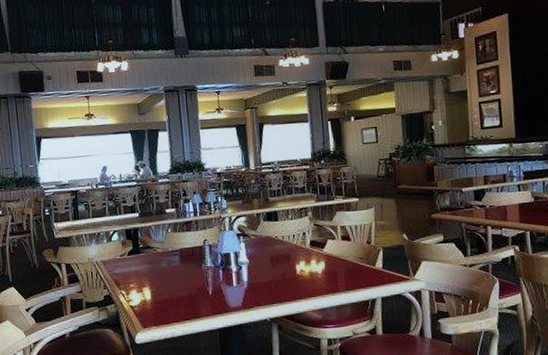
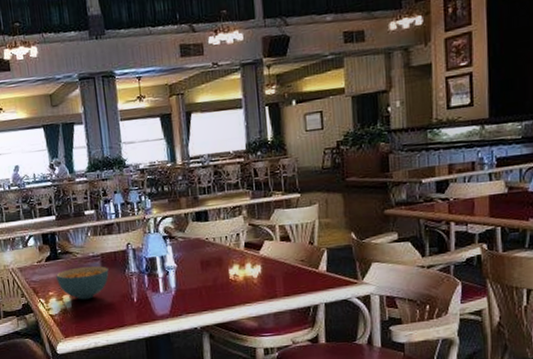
cereal bowl: none [137,260,187,292] -> present [56,266,109,300]

